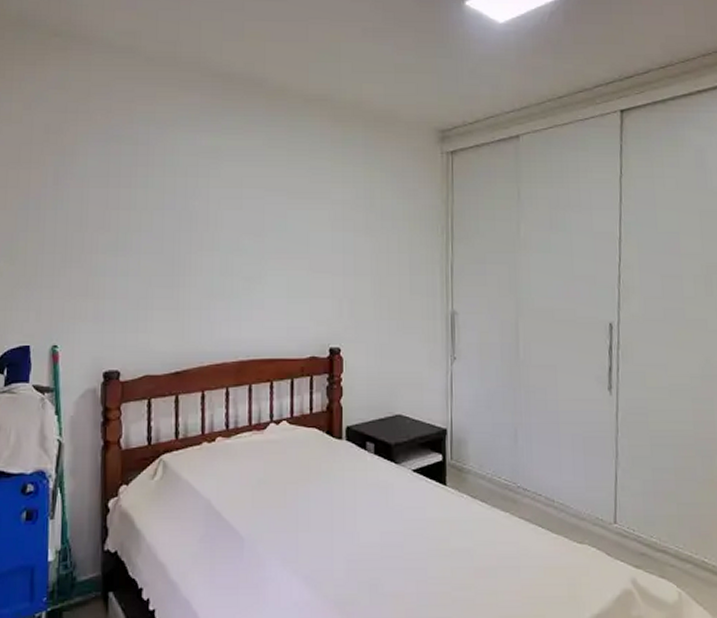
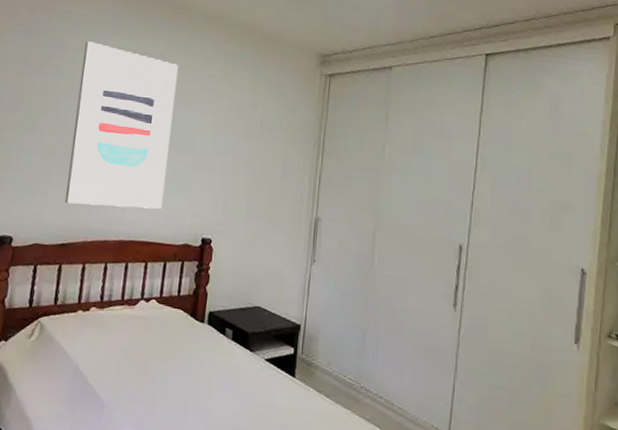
wall art: none [172,143,281,327] -> present [65,41,178,209]

